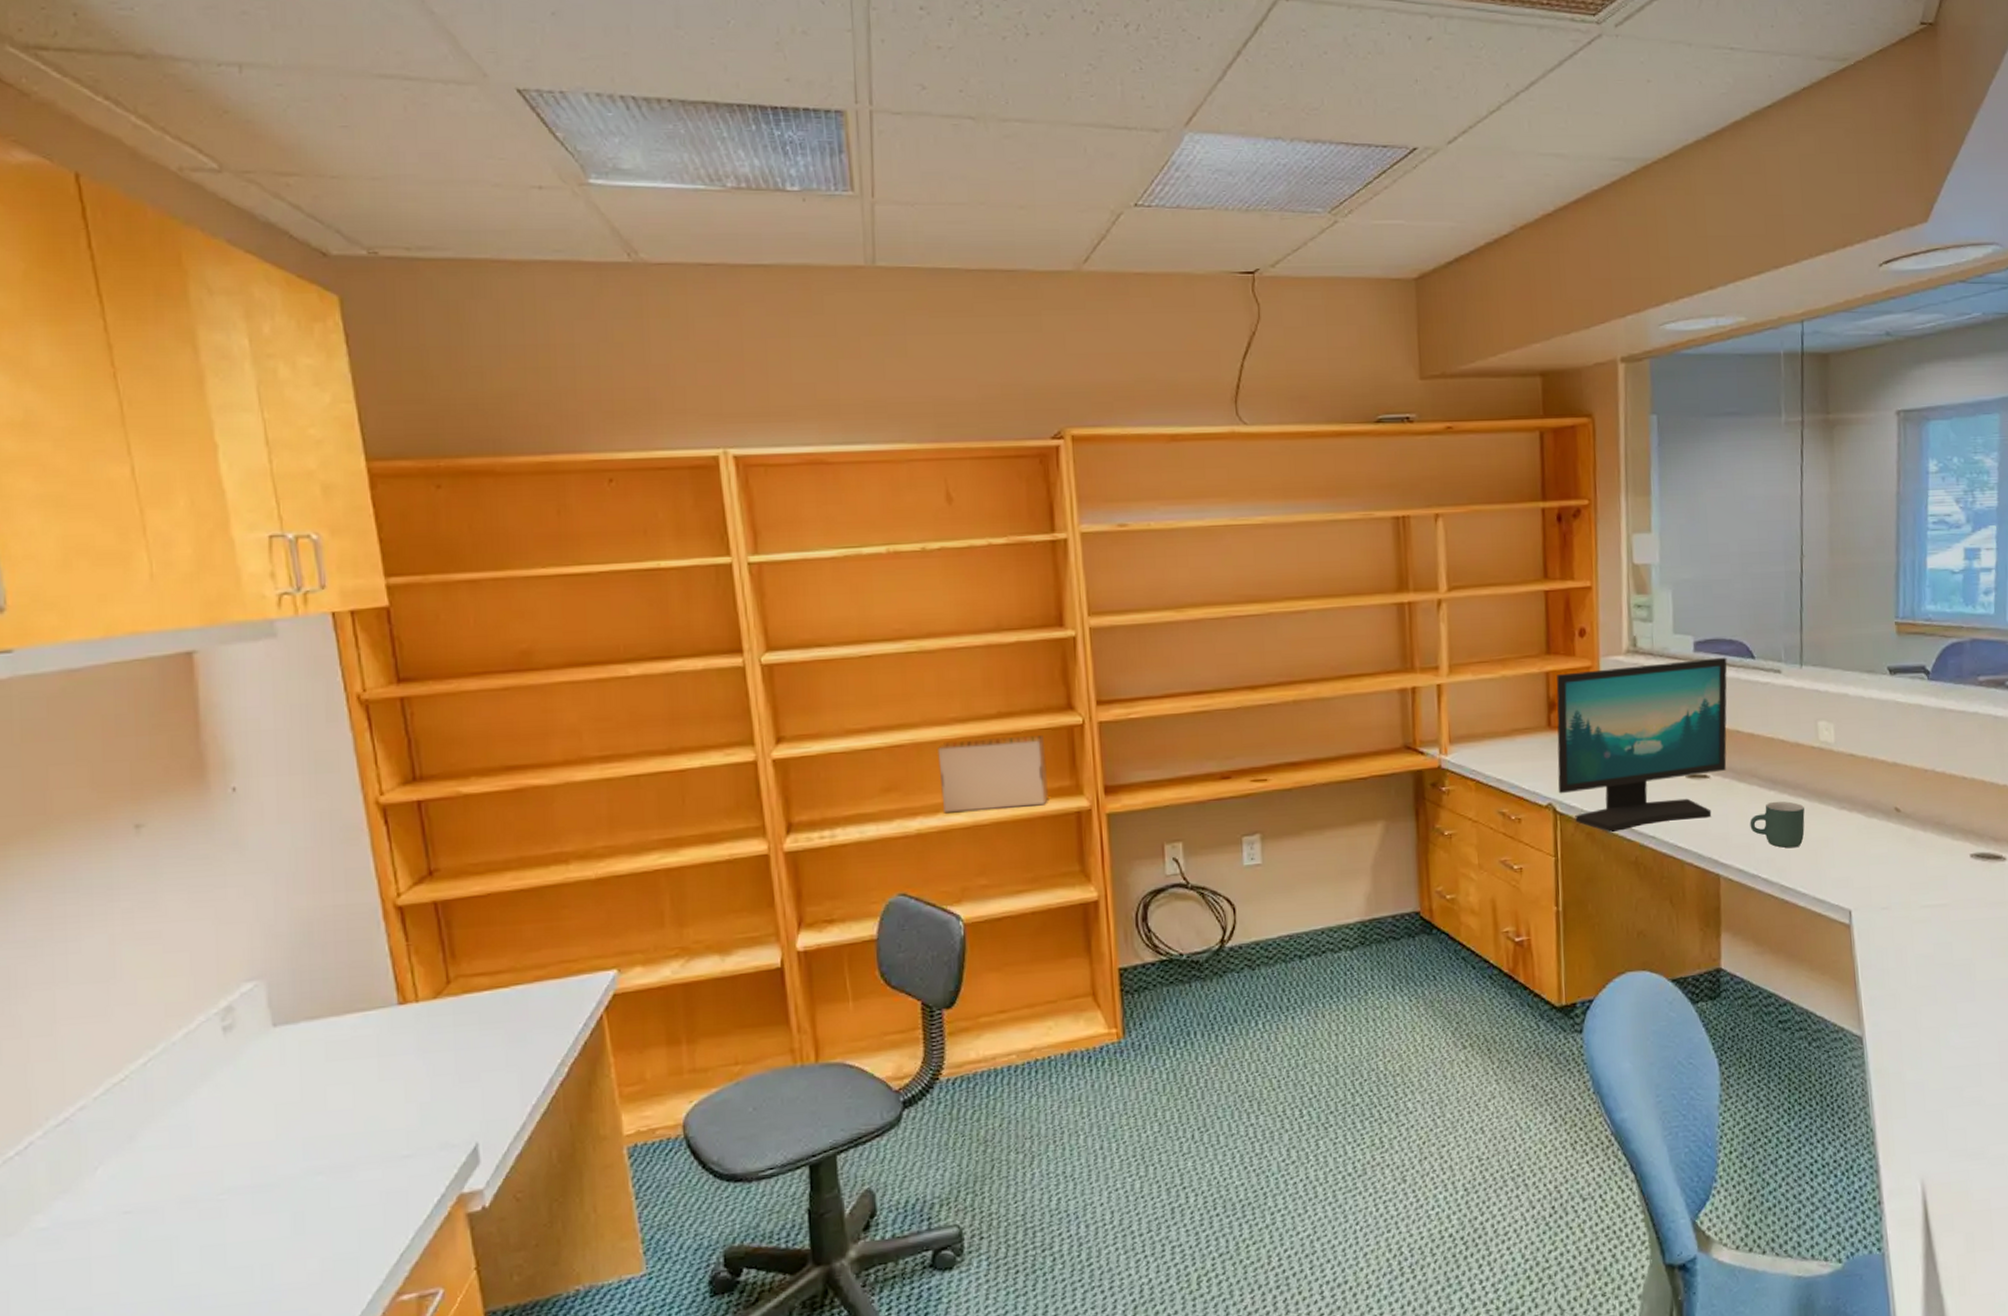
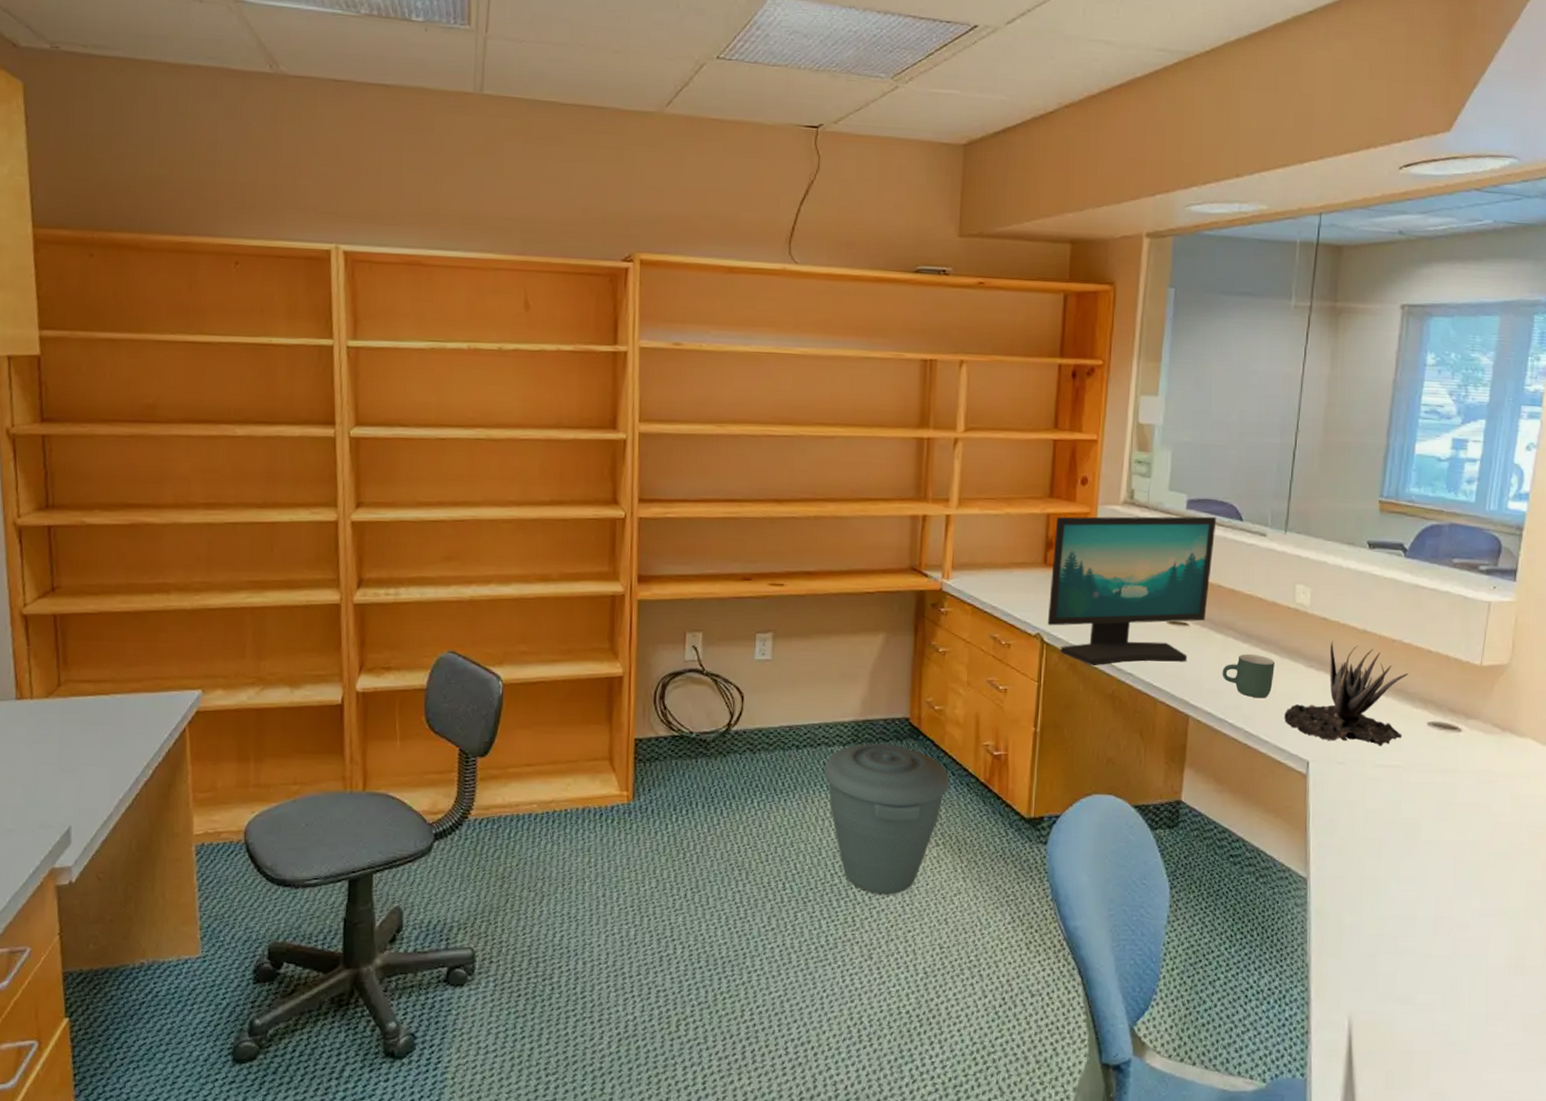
file organizer: present [938,735,1049,812] -> none [494,521,590,587]
trash bin: none [1332,942,1471,1110] -> present [824,744,950,895]
plant: none [1820,778,1946,886] -> present [1284,641,1409,746]

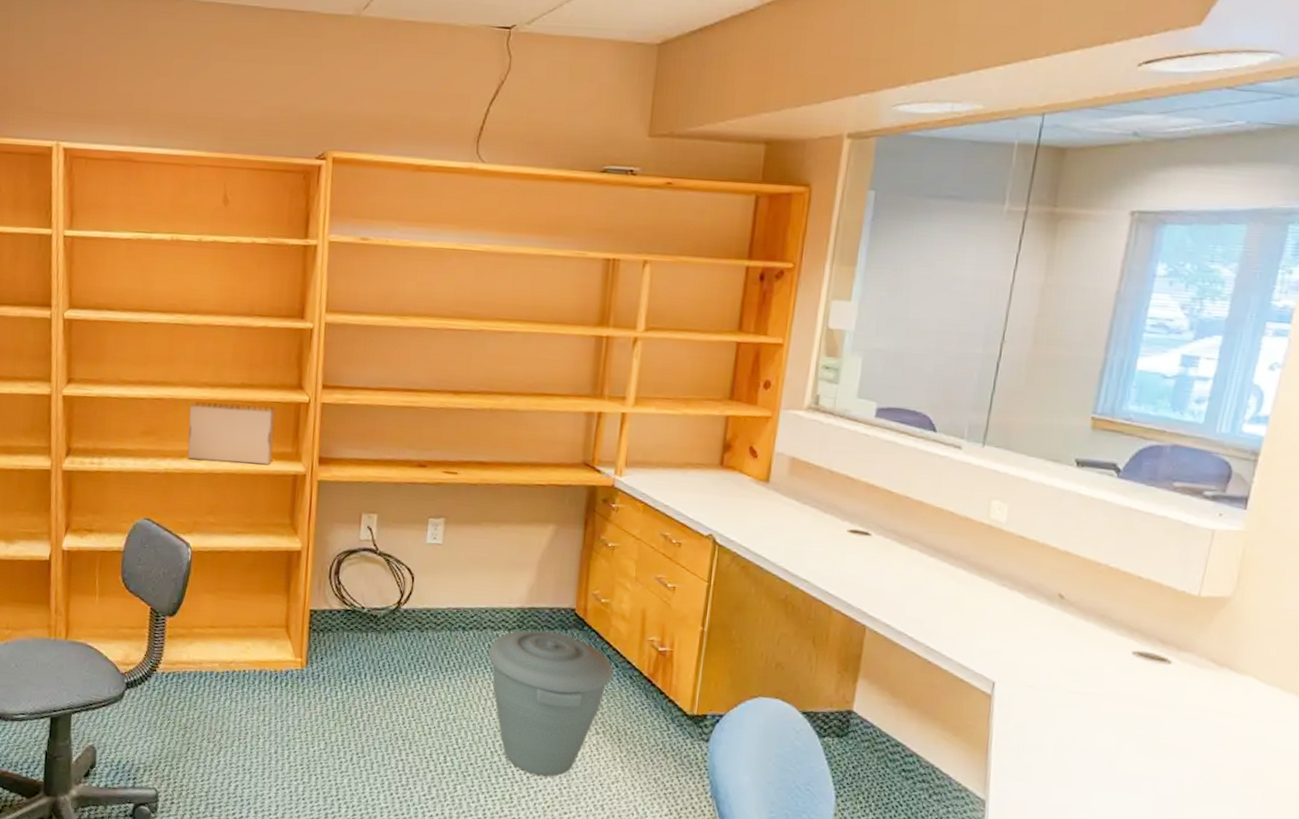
file organizer: none [494,521,590,587] -> present [187,401,275,465]
computer monitor: present [1047,516,1217,666] -> none [720,419,908,572]
mug: present [1222,653,1275,698] -> none [904,567,963,614]
plant: present [1284,641,1409,746] -> none [970,560,1114,673]

